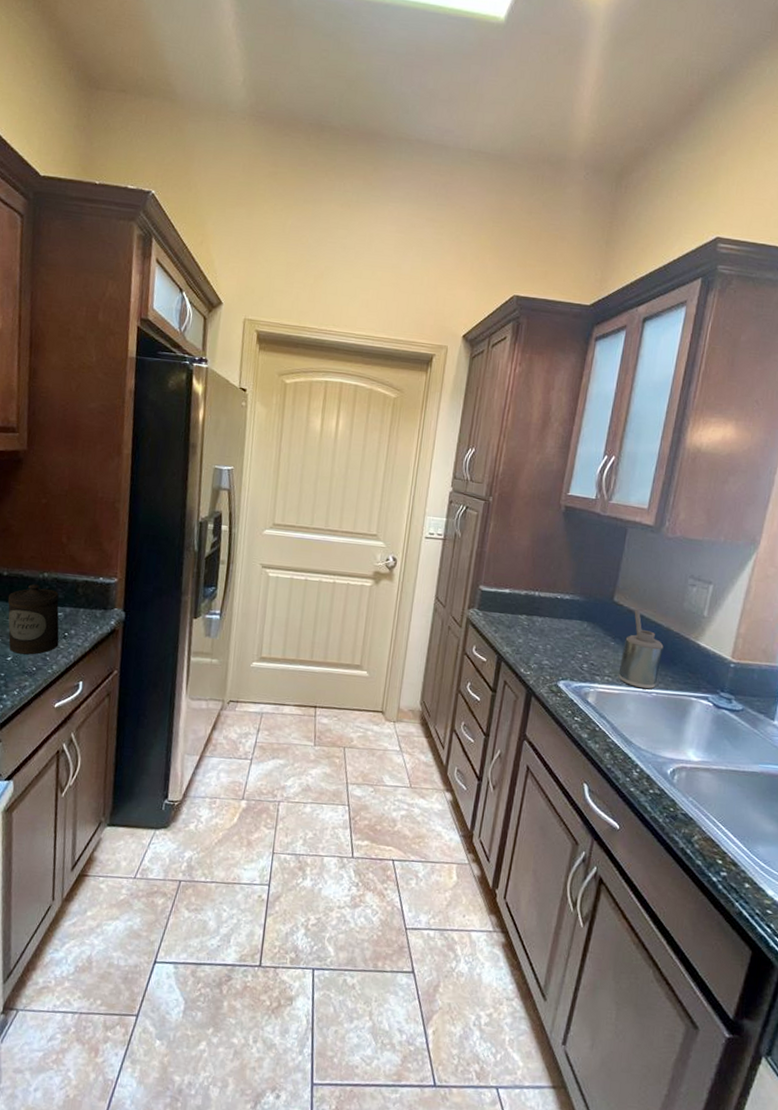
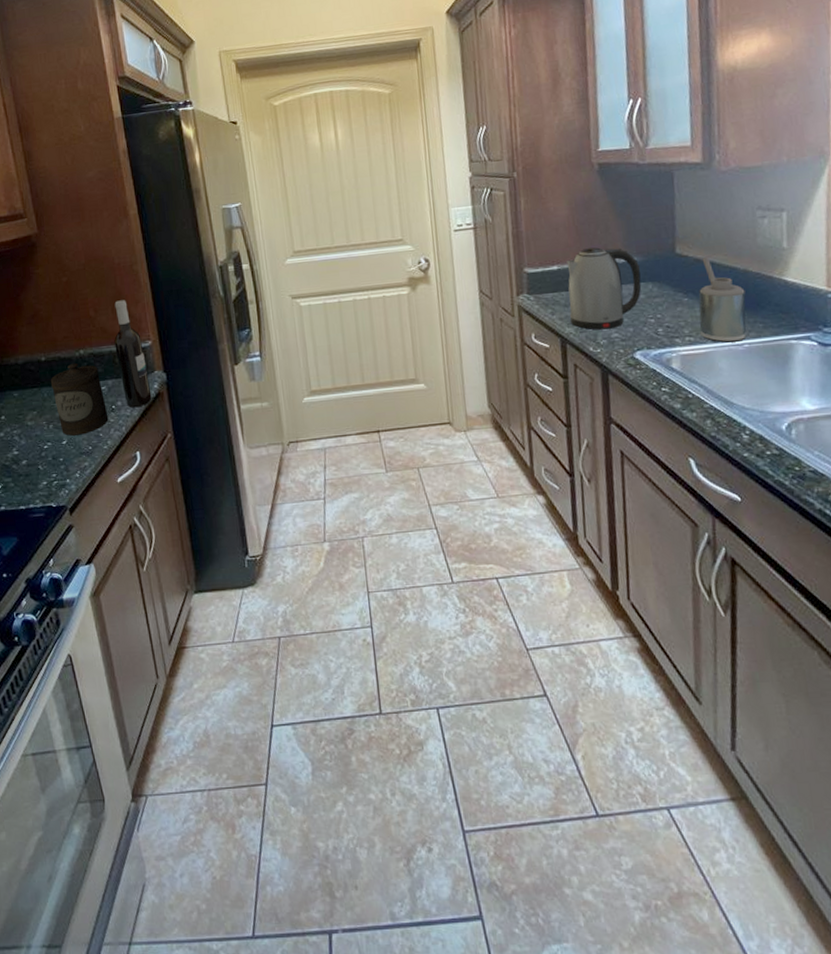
wine bottle: none [79,533,108,640] -> present [114,300,152,408]
kettle: none [509,579,580,656] -> present [566,247,642,330]

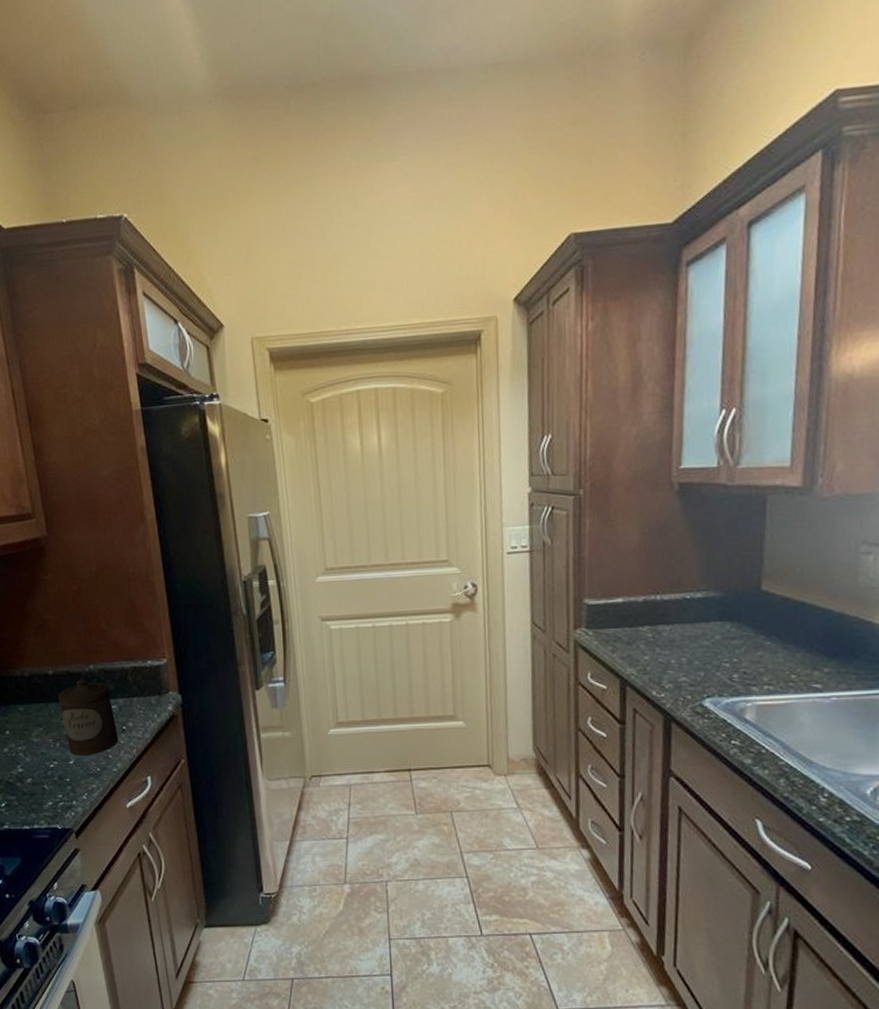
wine bottle: present [114,300,152,408] -> none [127,613,165,730]
kettle: present [566,247,642,330] -> none [632,579,718,672]
soap dispenser: present [698,257,747,343] -> none [781,596,839,694]

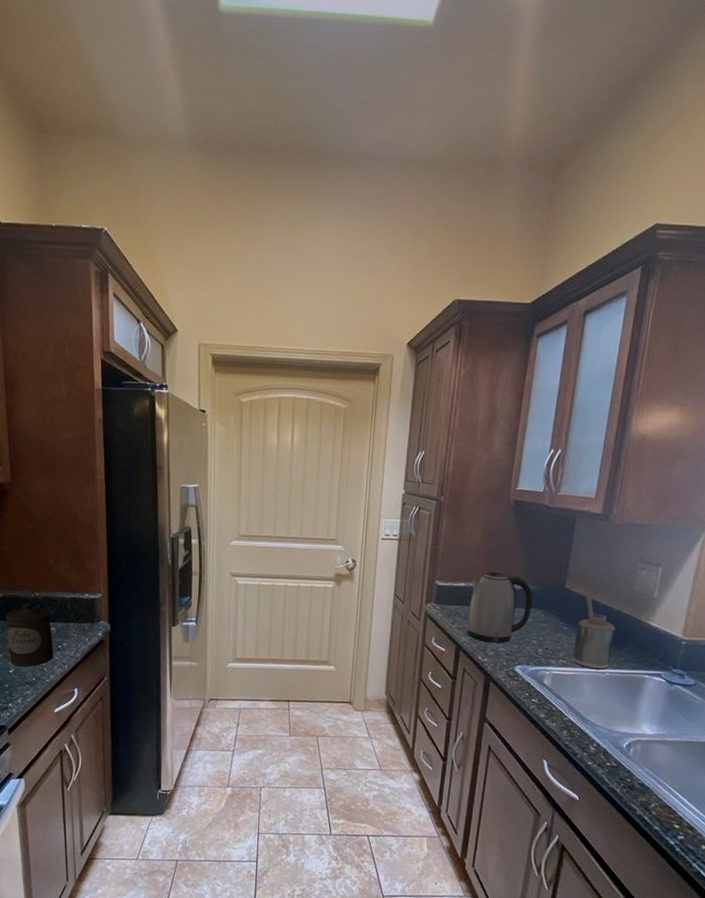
kettle: none [632,579,718,672] -> present [466,572,533,643]
soap dispenser: none [781,596,839,694] -> present [572,595,616,670]

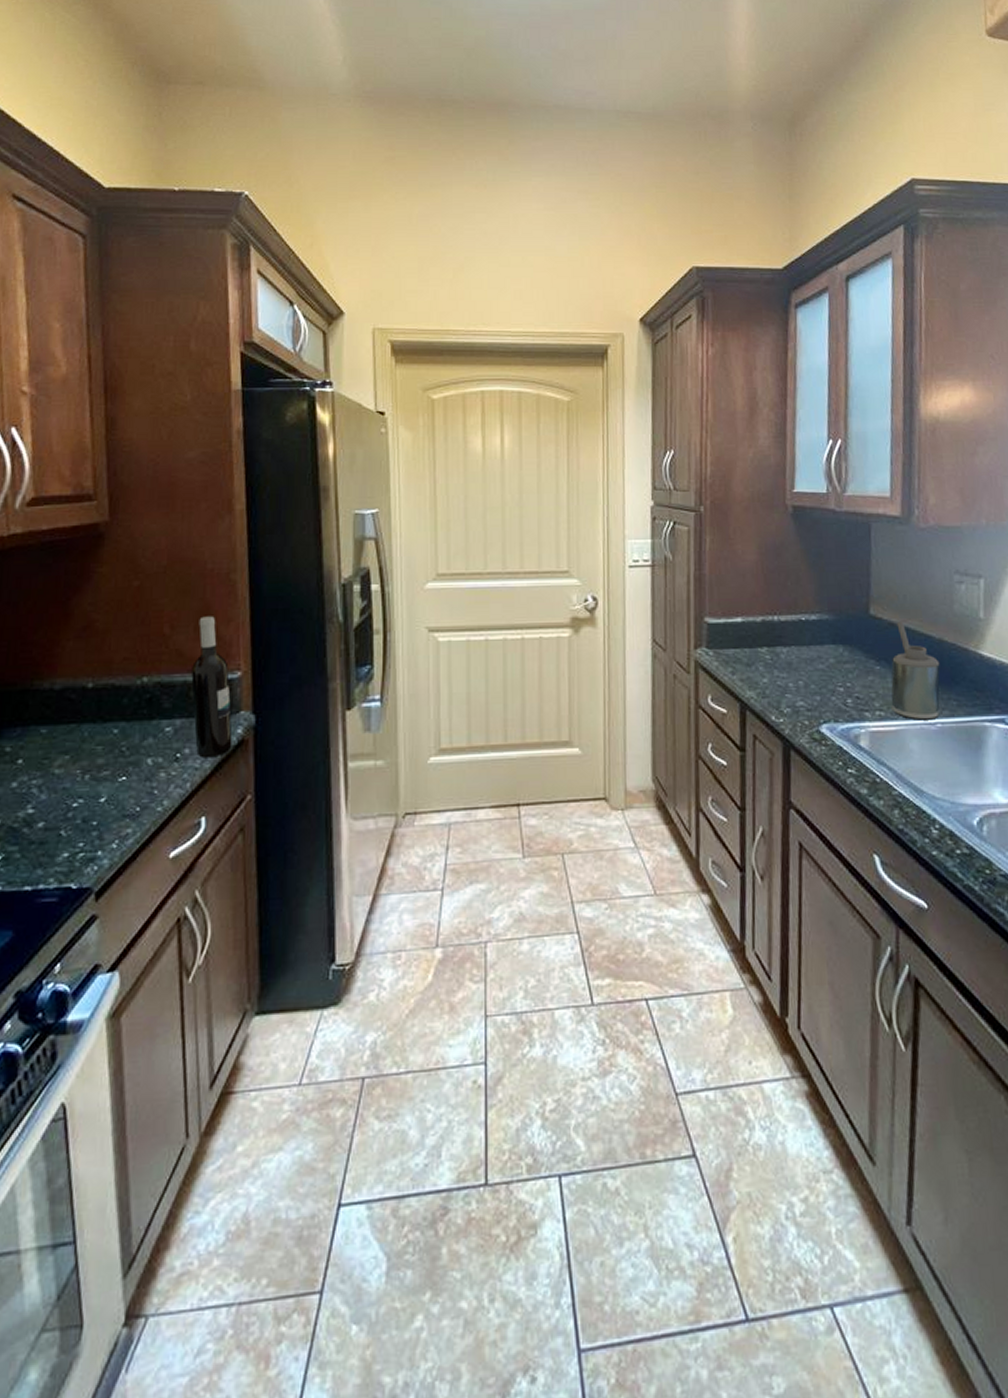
canister: present [5,603,54,667] -> none [95,693,170,791]
wine bottle: none [68,554,95,651] -> present [191,616,233,758]
kettle: present [466,572,533,643] -> none [751,600,832,696]

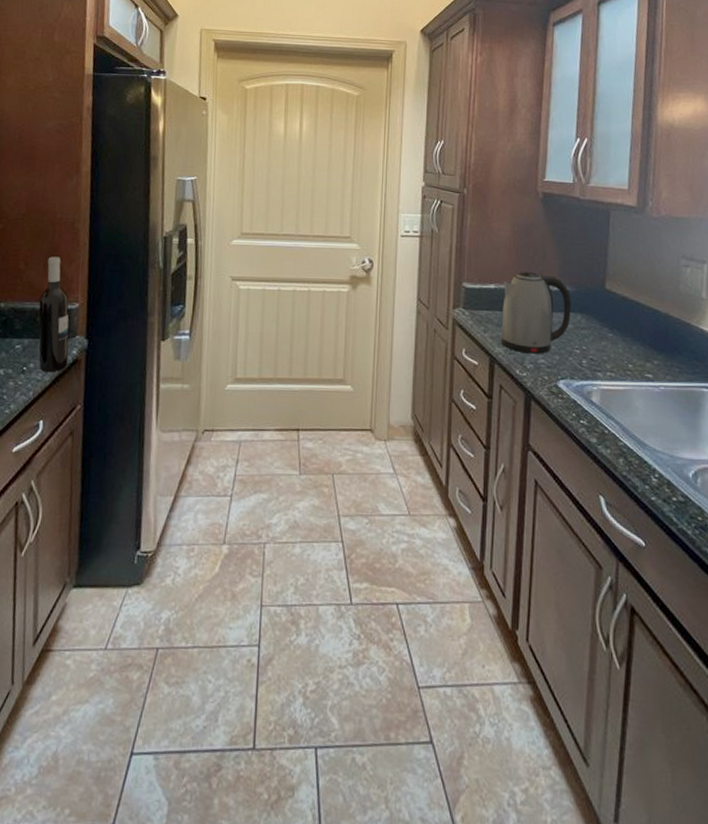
kettle: none [751,600,832,696] -> present [500,272,571,354]
soap dispenser: present [891,622,941,720] -> none [621,297,665,383]

